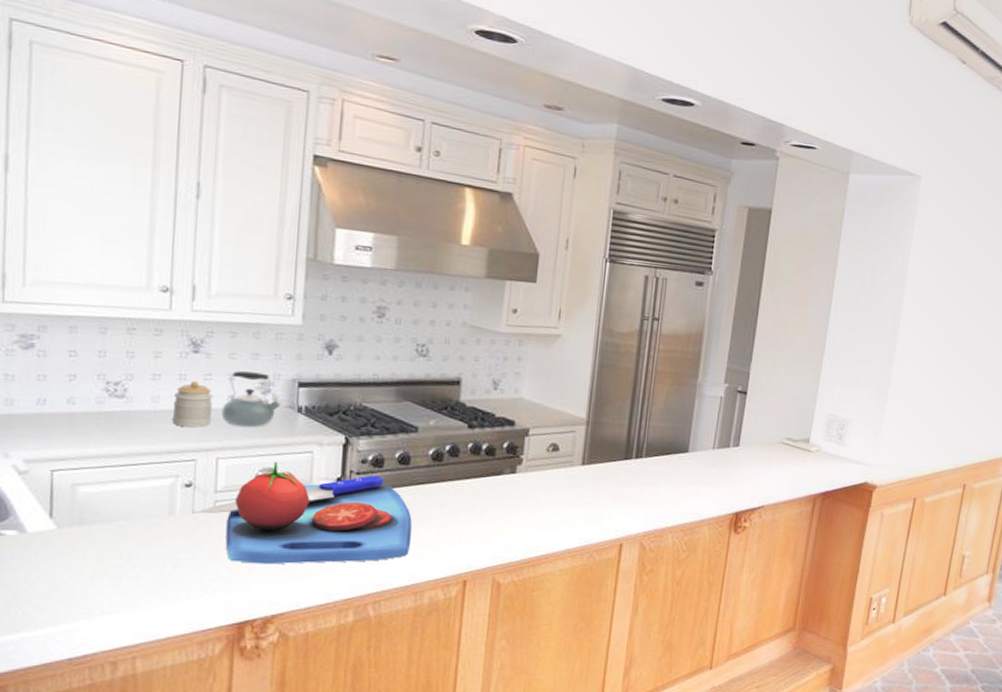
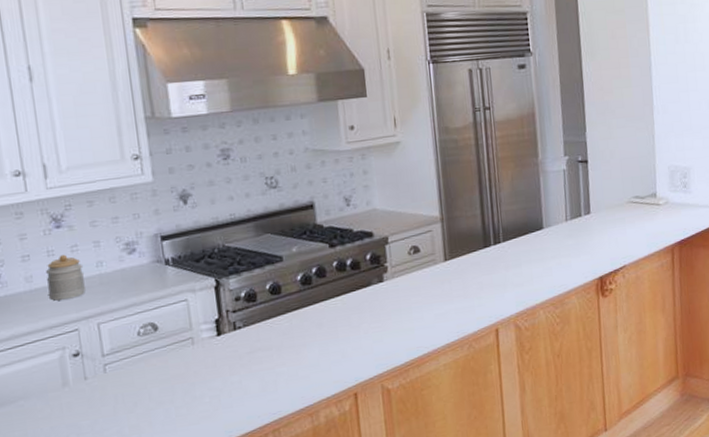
chopping board: present [192,461,412,565] -> none [84,309,297,419]
kettle: present [221,371,284,428] -> none [93,234,151,291]

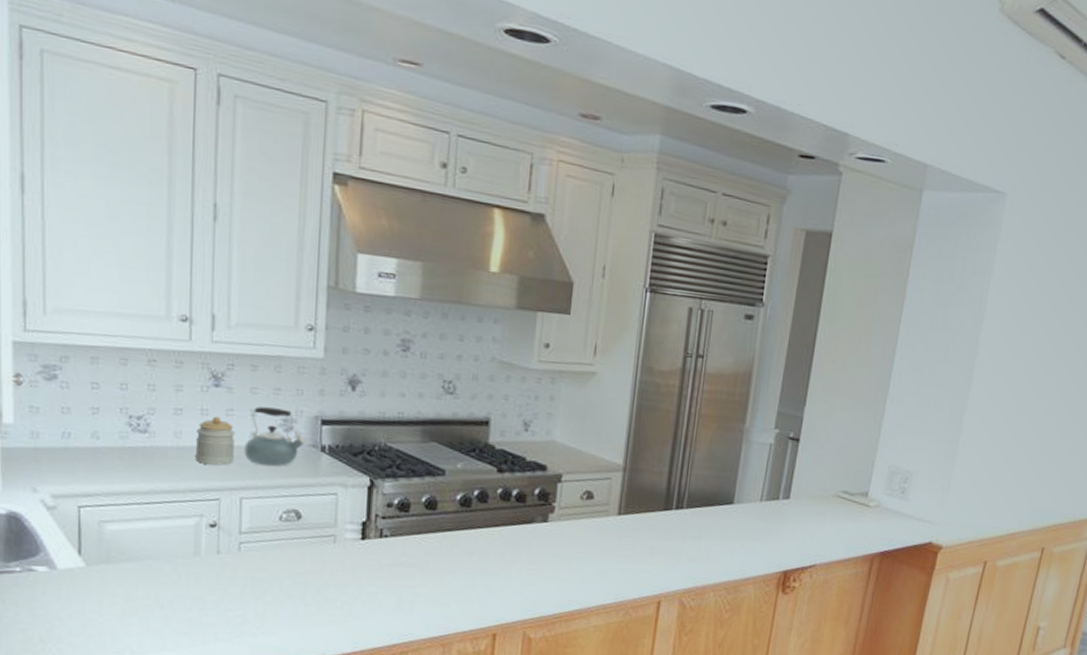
kettle: none [93,234,151,291] -> present [243,406,307,467]

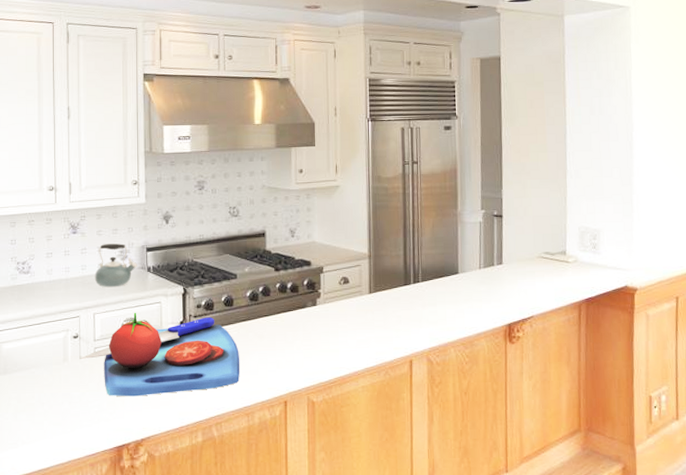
jar: present [194,416,236,466] -> none [61,255,89,291]
chopping board: none [217,502,439,611] -> present [79,312,240,397]

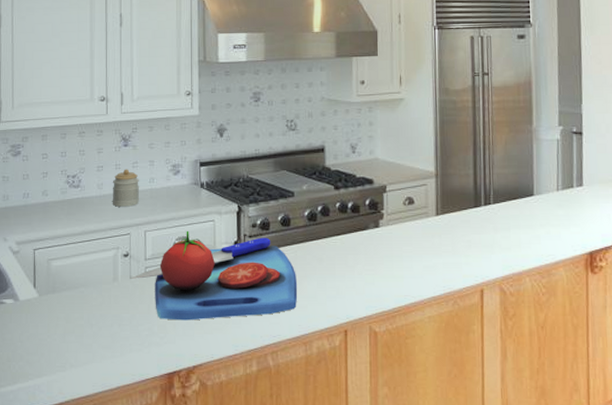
jar: none [61,255,89,291] -> present [112,169,140,207]
kettle: present [94,243,137,288] -> none [146,157,190,204]

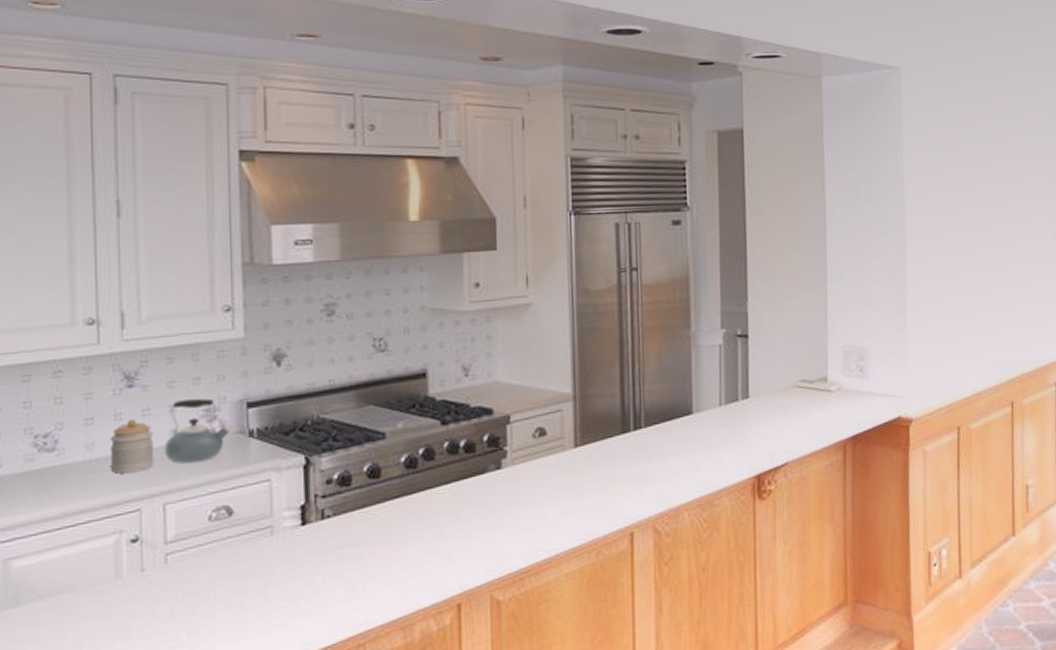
chopping board: present [130,230,297,321] -> none [141,495,392,623]
kettle: none [146,157,190,204] -> present [164,398,233,465]

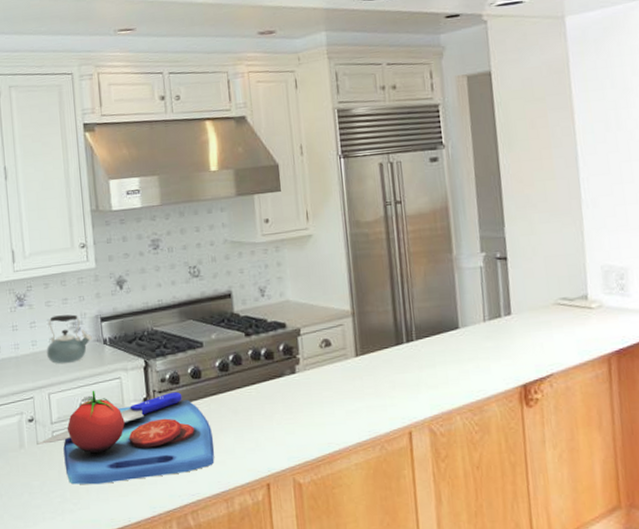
jar: present [109,419,155,474] -> none [10,330,40,370]
chopping board: none [141,495,392,623] -> present [37,390,215,485]

